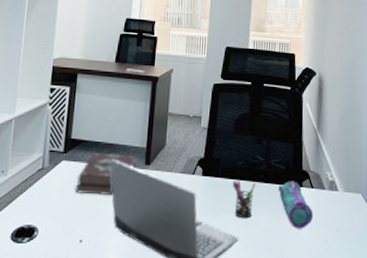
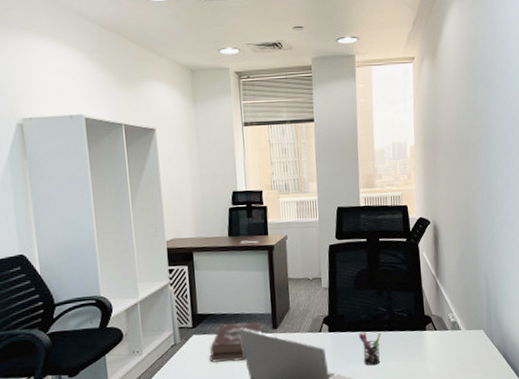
pencil case: present [278,181,314,229] -> none [402,326,439,368]

